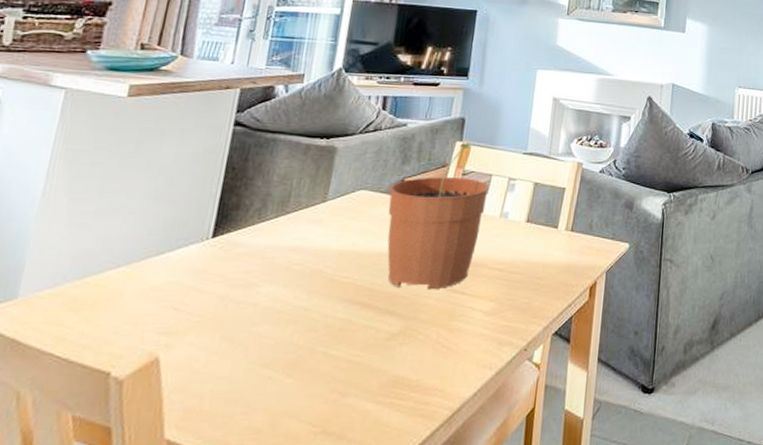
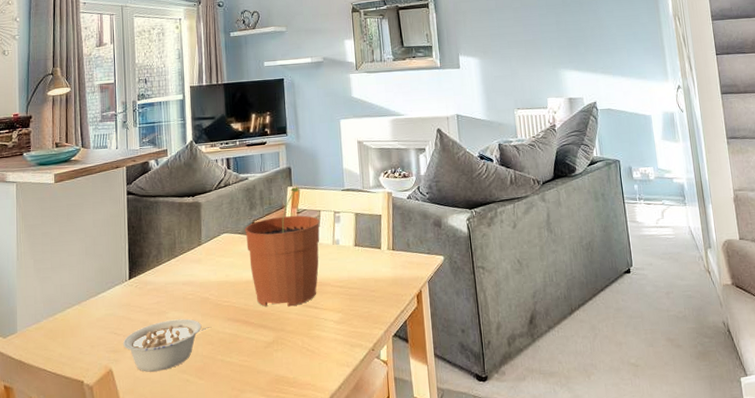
legume: none [182,295,317,364] -> present [122,318,211,372]

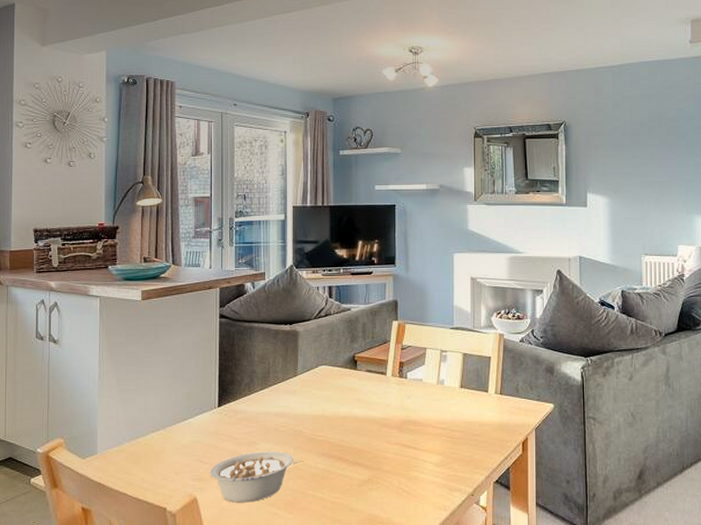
plant pot: present [244,187,320,307] -> none [344,322,425,446]

